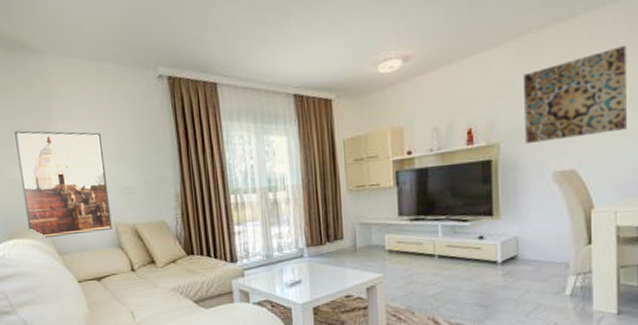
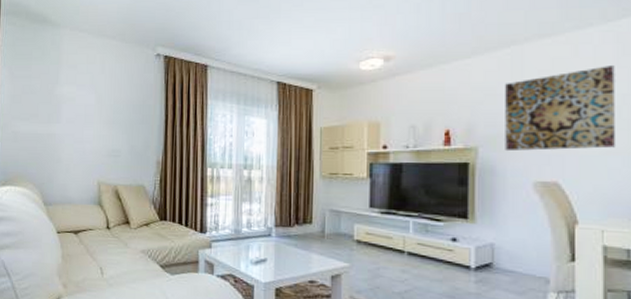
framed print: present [14,130,113,239] -> none [21,91,99,189]

